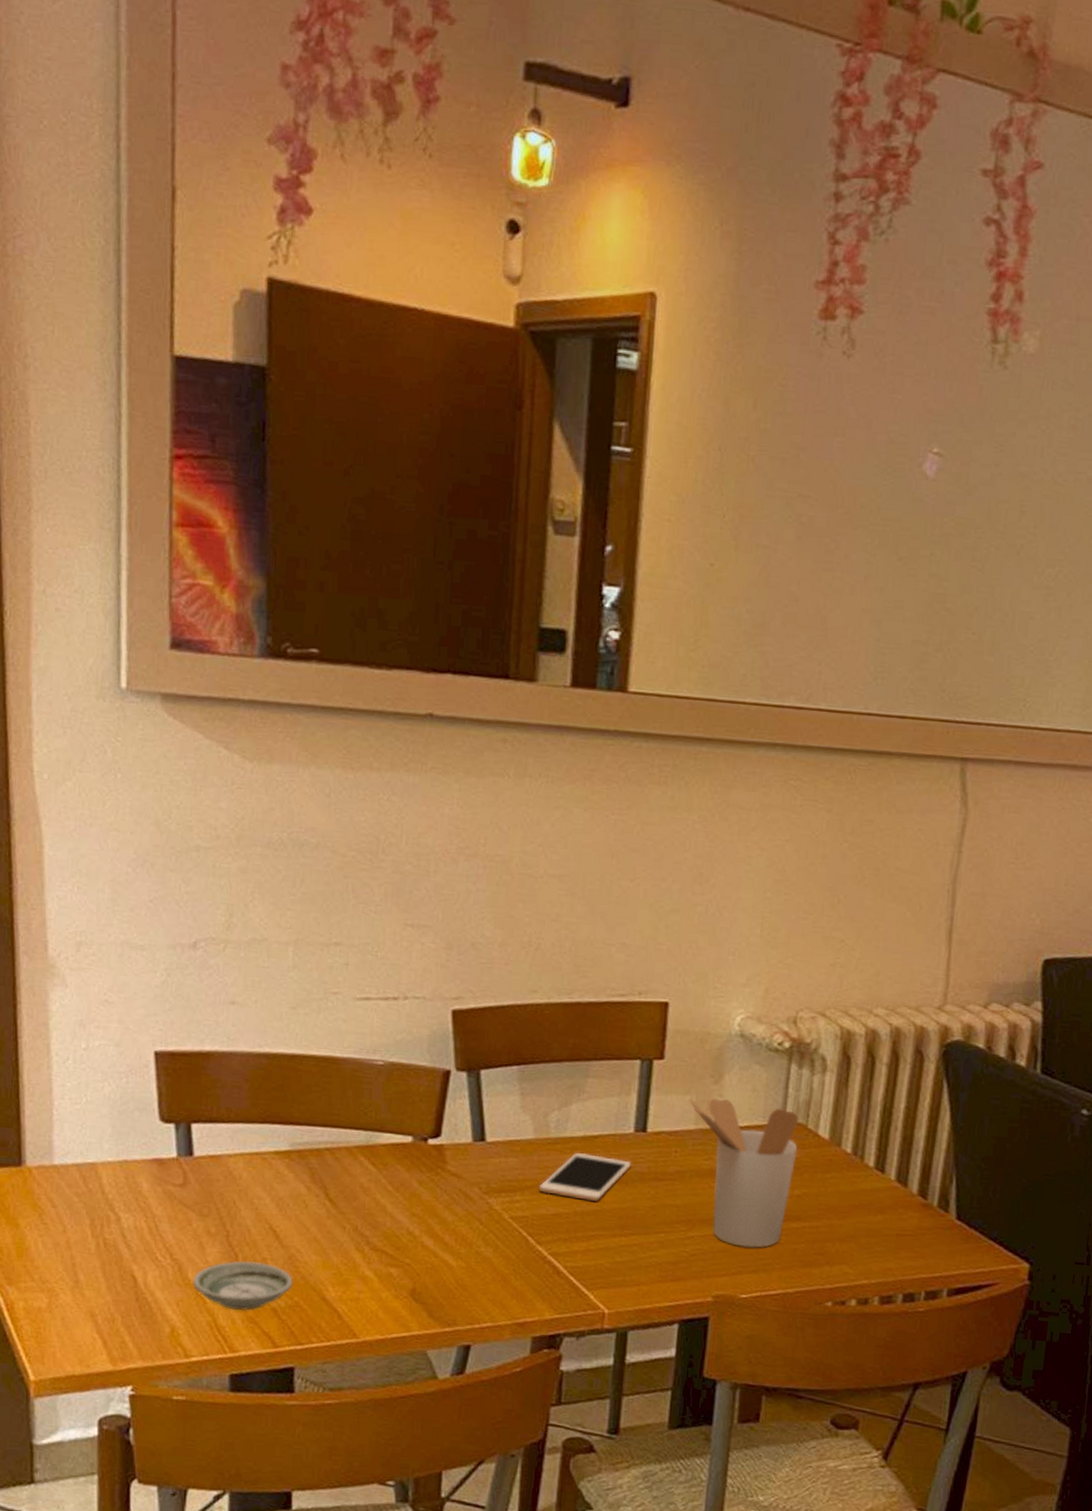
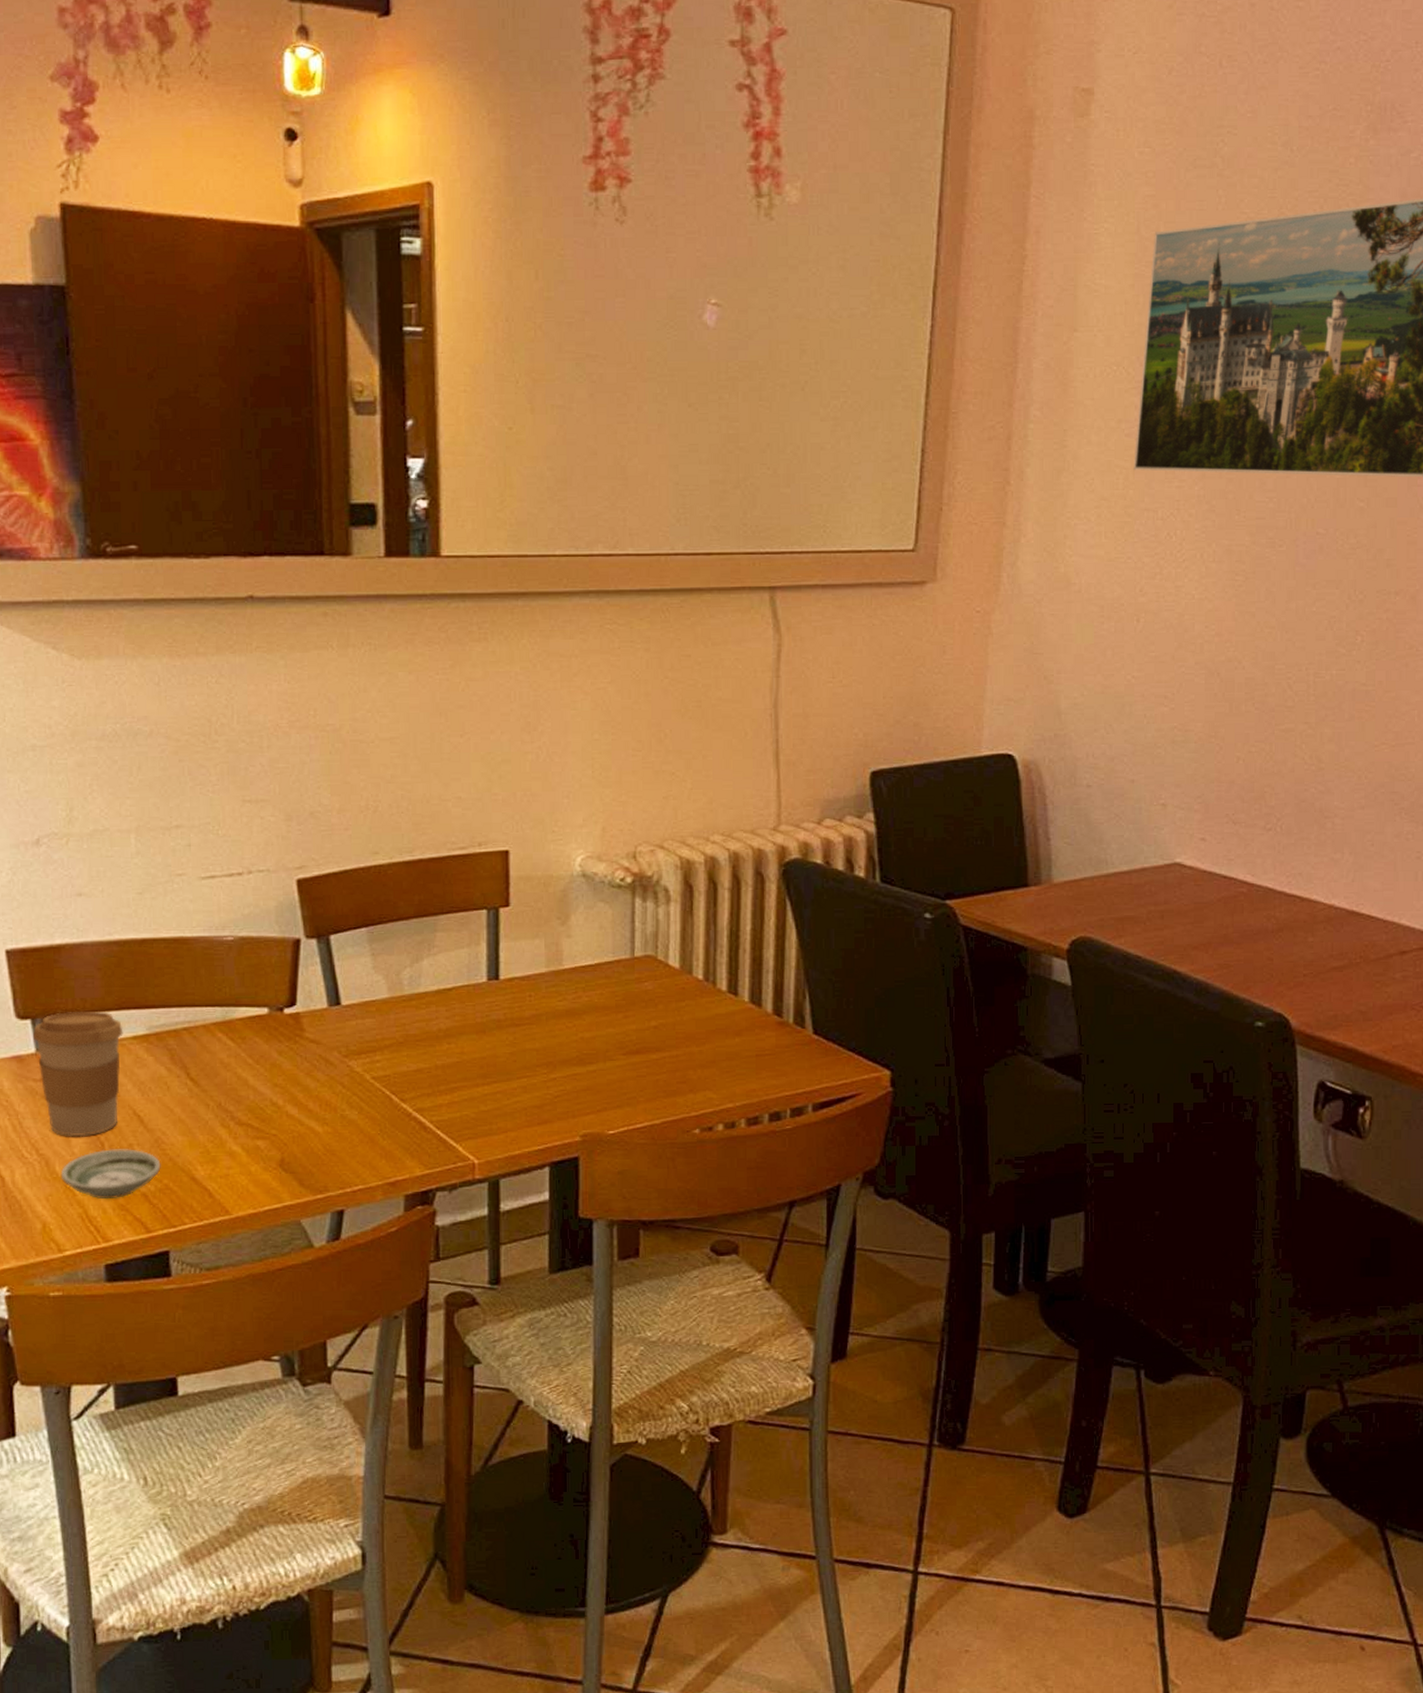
coffee cup: none [175,1119,266,1246] -> present [32,1010,123,1137]
cell phone: present [538,1153,631,1201] -> none [397,1007,487,1053]
utensil holder: present [689,1098,799,1248] -> none [538,938,650,1083]

